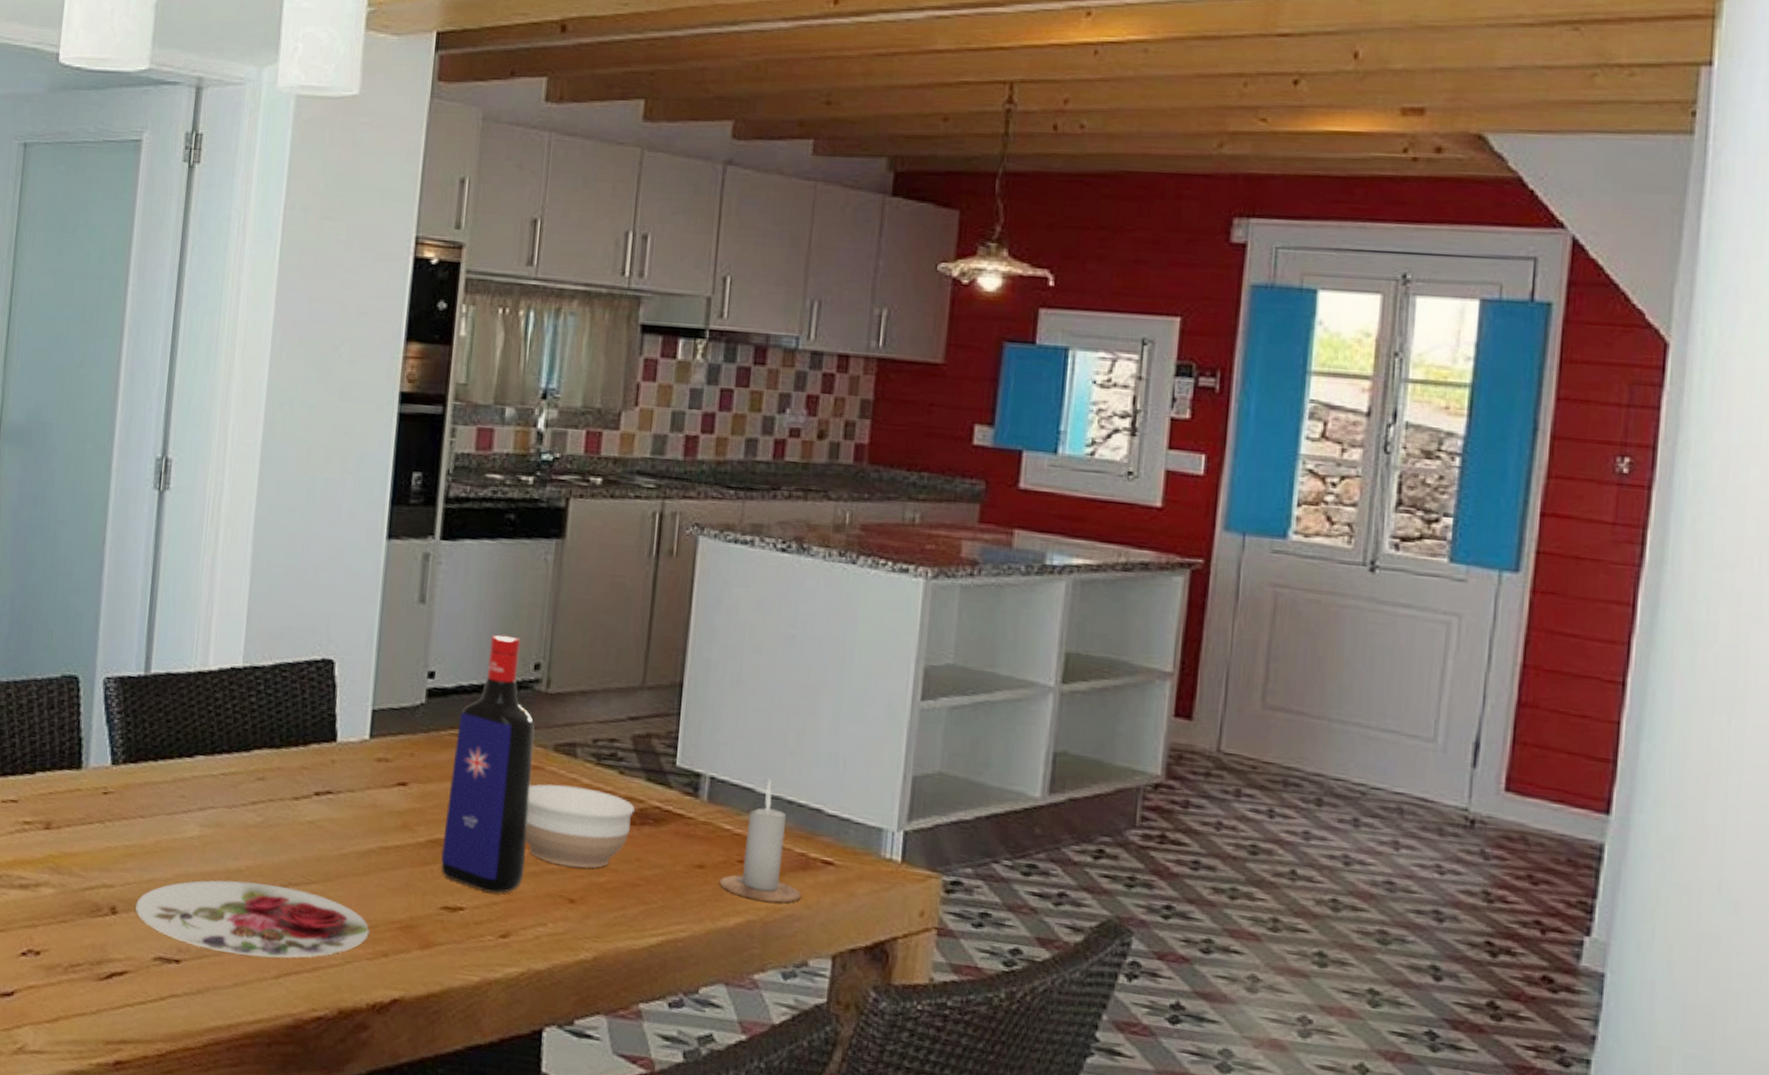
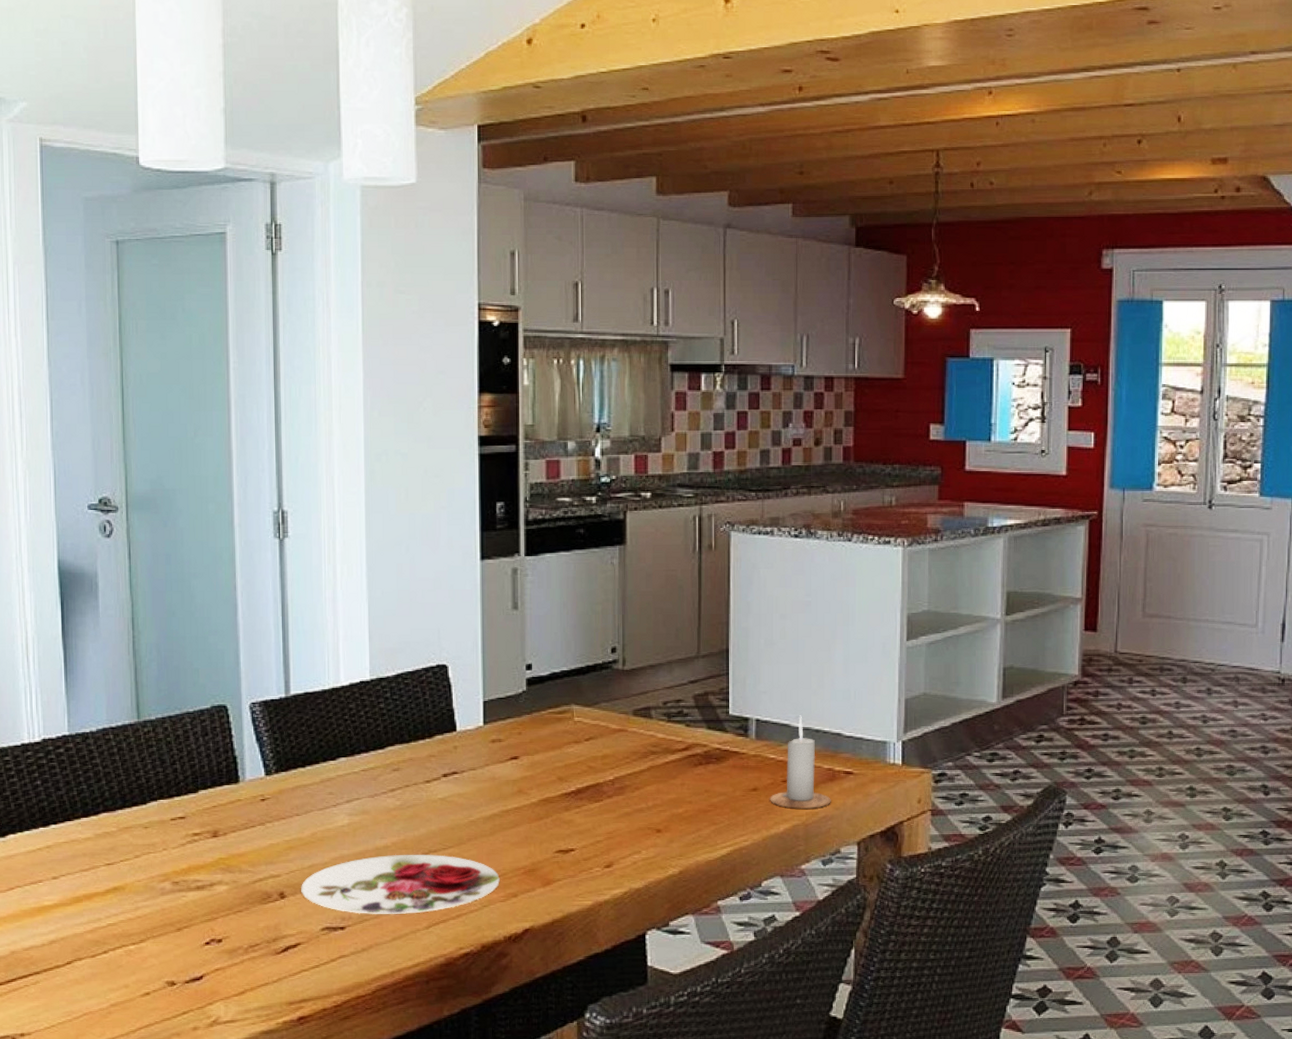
liquor bottle: present [440,634,535,894] -> none [551,628,619,834]
bowl: present [525,784,635,868] -> none [617,741,700,805]

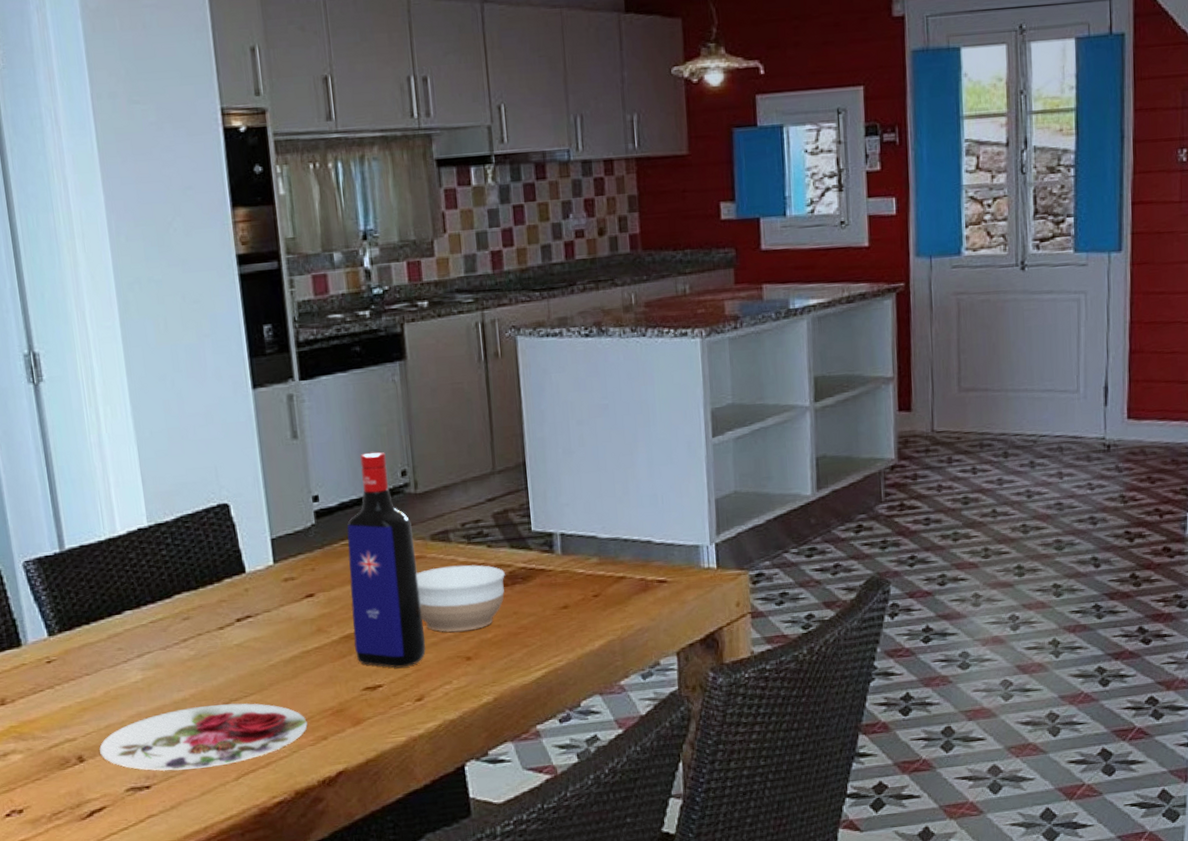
liquor bottle: none [551,628,619,834] -> present [347,451,426,668]
bowl: none [617,741,700,805] -> present [416,565,505,632]
candle: present [770,715,831,809] -> none [582,525,646,623]

